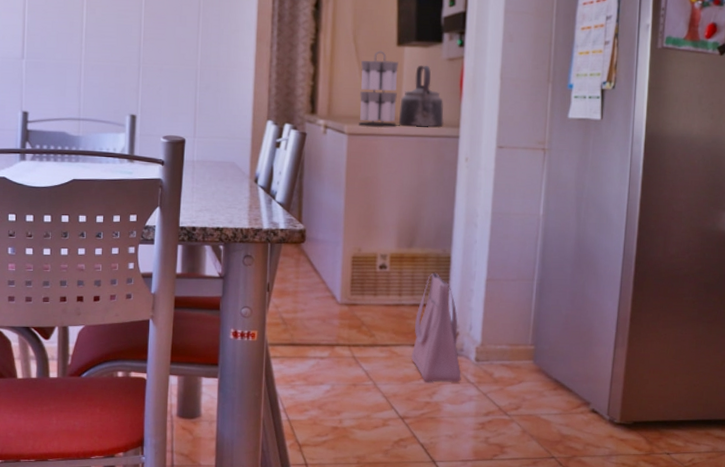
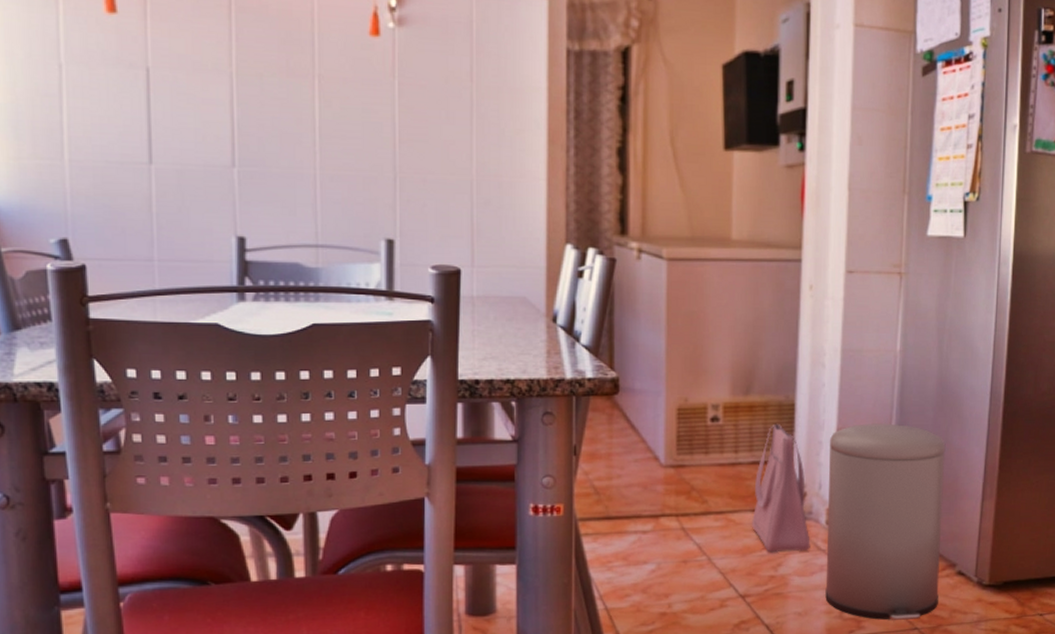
spice rack: present [359,50,398,129] -> none [680,156,727,252]
kettle: present [398,65,444,128] -> none [728,173,783,251]
pedal bin: none [473,276,582,449] -> present [825,423,946,620]

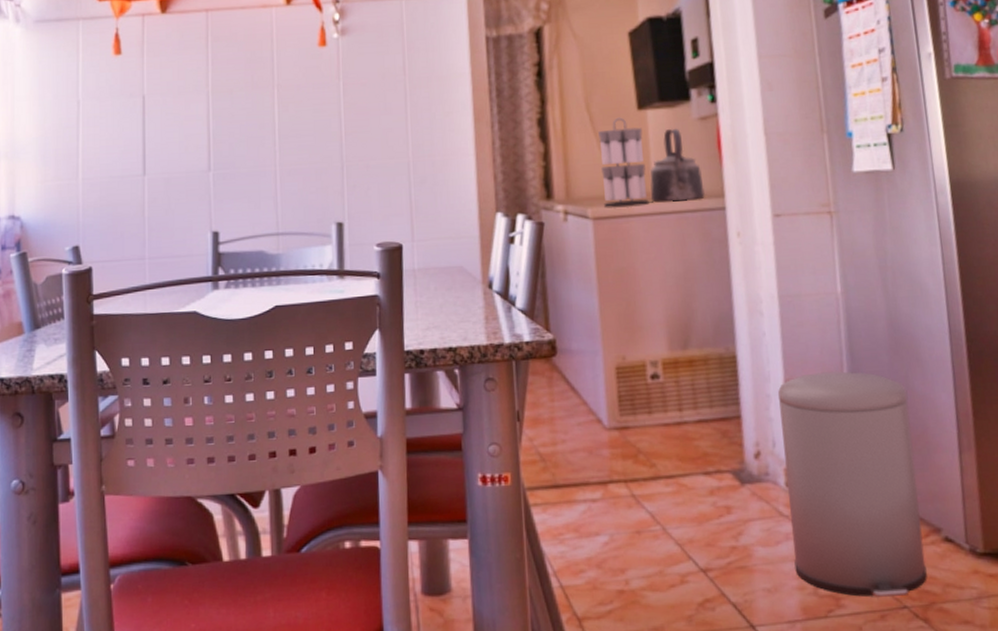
spice rack: none [680,156,727,252] -> present [598,117,650,209]
kettle: none [728,173,783,251] -> present [650,128,705,204]
shopping bag: present [752,423,810,553] -> none [703,377,772,520]

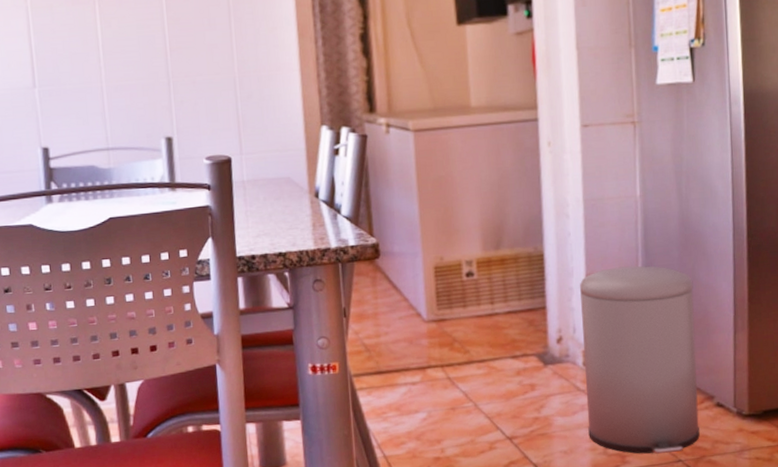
spice rack: present [598,117,650,209] -> none [419,32,467,122]
kettle: present [650,128,705,204] -> none [468,43,519,116]

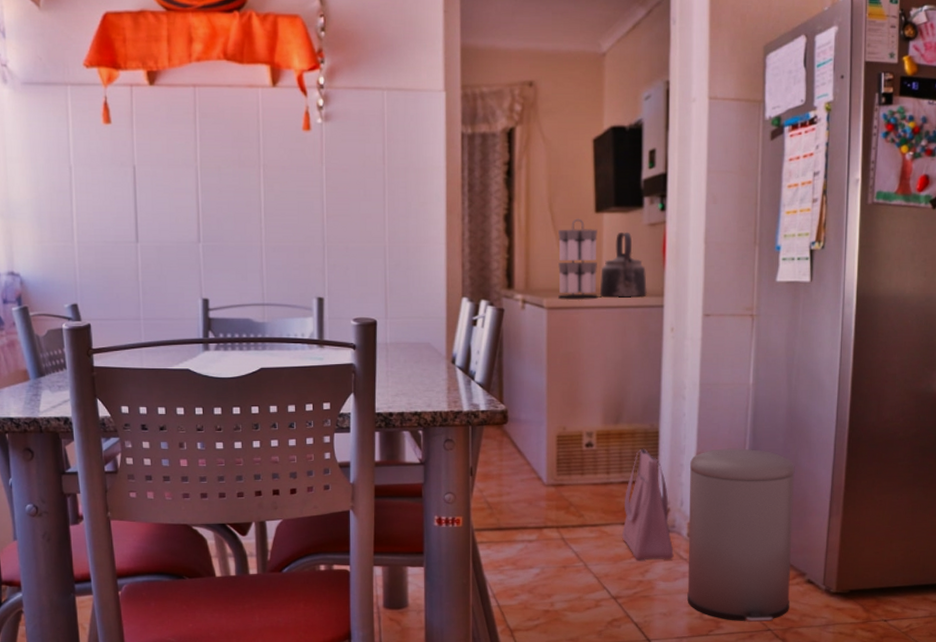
spice rack: none [419,32,467,122] -> present [558,218,598,301]
kettle: none [468,43,519,116] -> present [599,231,647,299]
shopping bag: none [512,273,570,396] -> present [622,448,674,561]

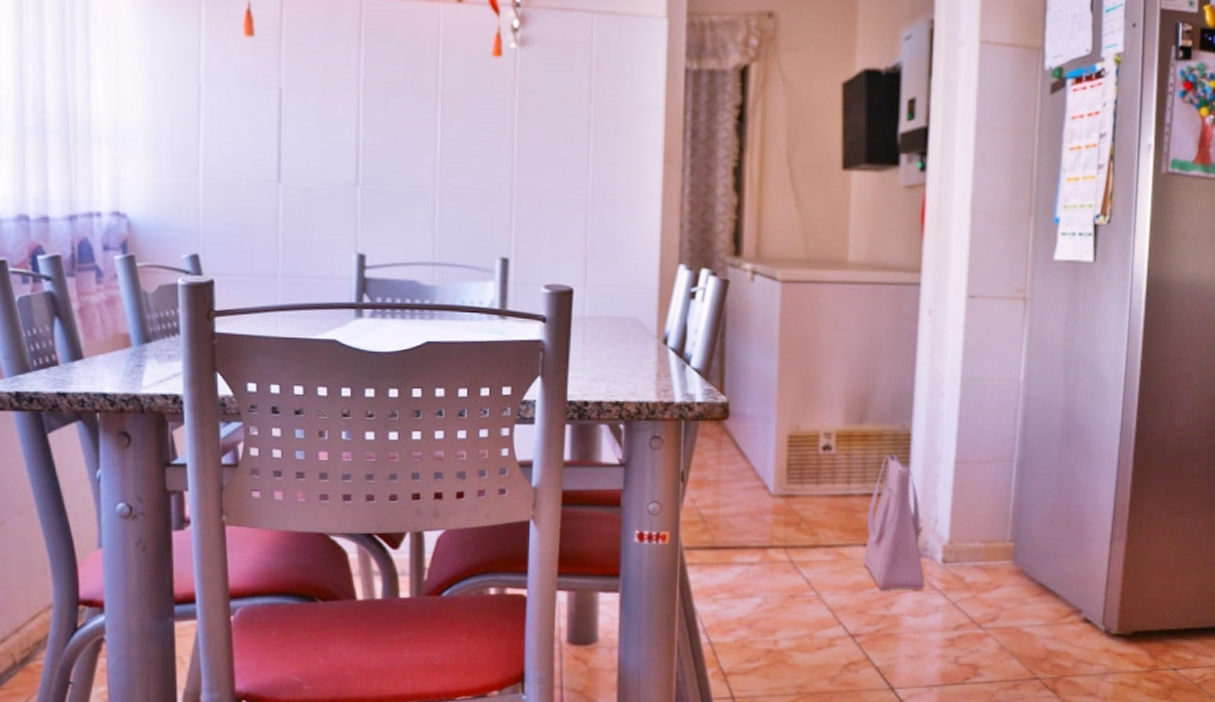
spice rack: present [558,218,598,301] -> none [795,175,844,274]
kettle: present [599,231,647,299] -> none [844,193,901,274]
pedal bin: present [687,448,795,622] -> none [940,457,1072,668]

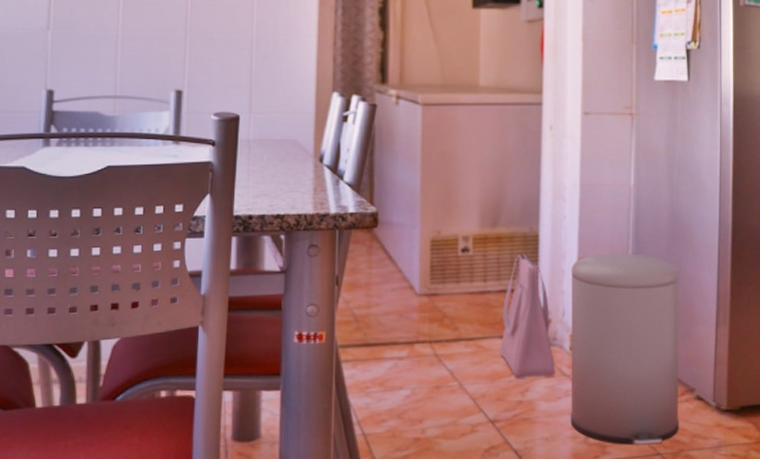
pedal bin: none [940,457,1072,668] -> present [571,253,680,445]

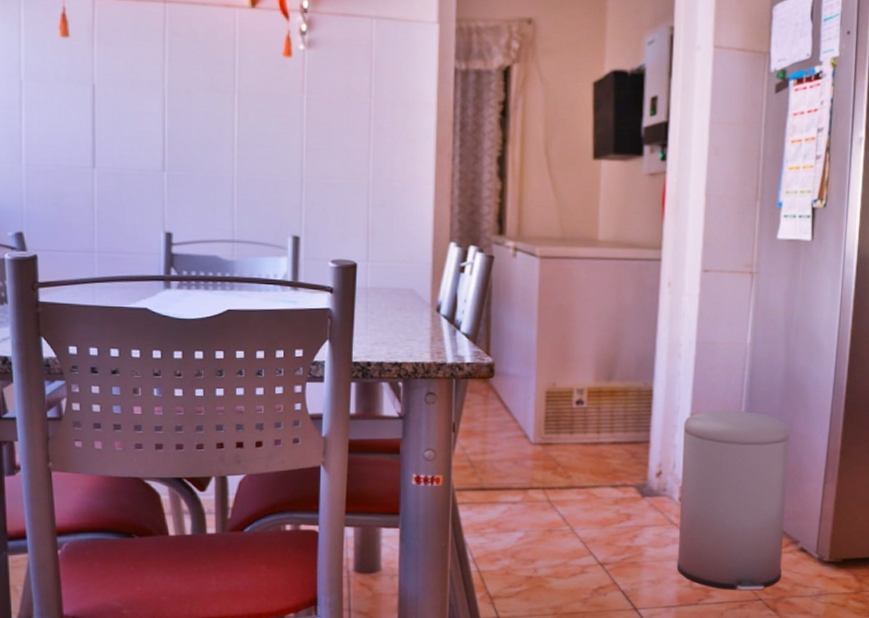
shopping bag: present [500,253,556,378] -> none [611,407,664,525]

